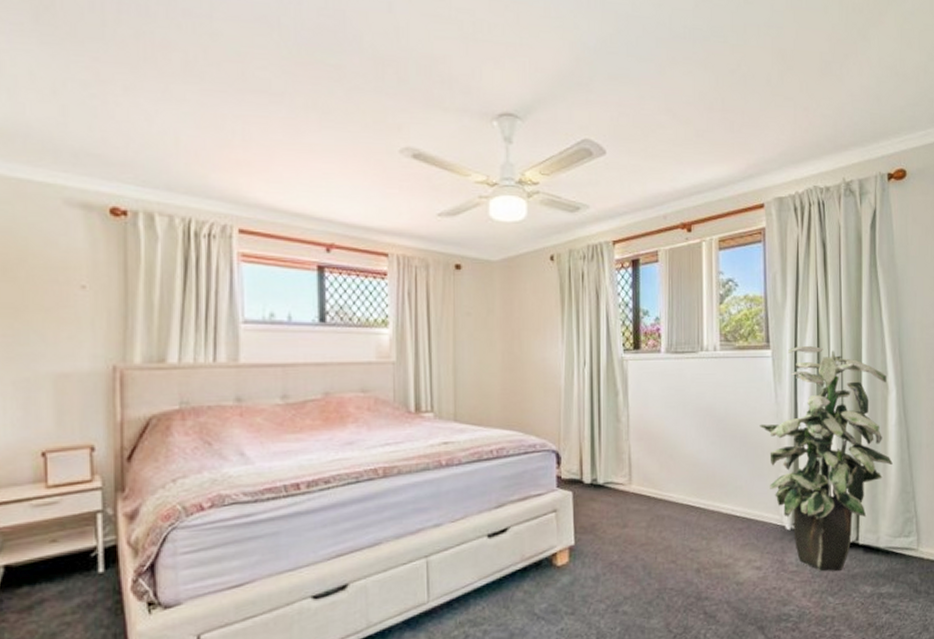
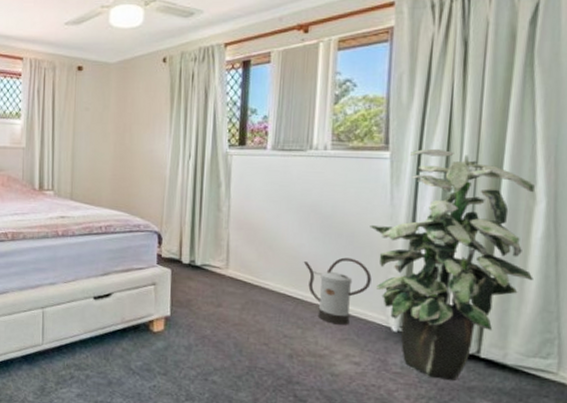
watering can: none [703,459,765,530] -> present [303,257,372,325]

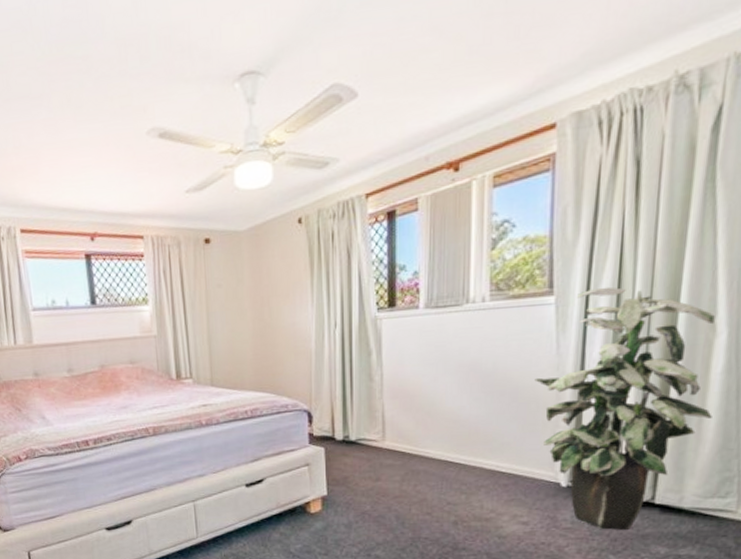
watering can: present [303,257,372,325] -> none [464,415,538,486]

